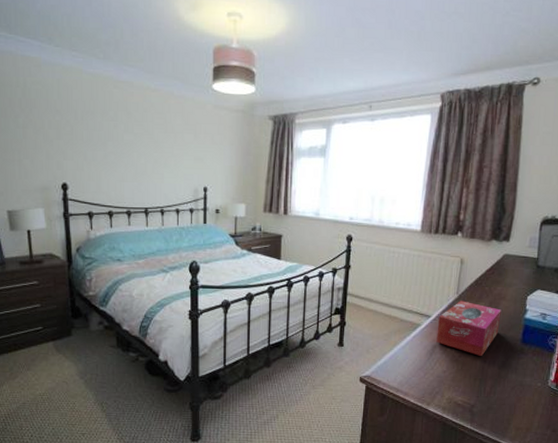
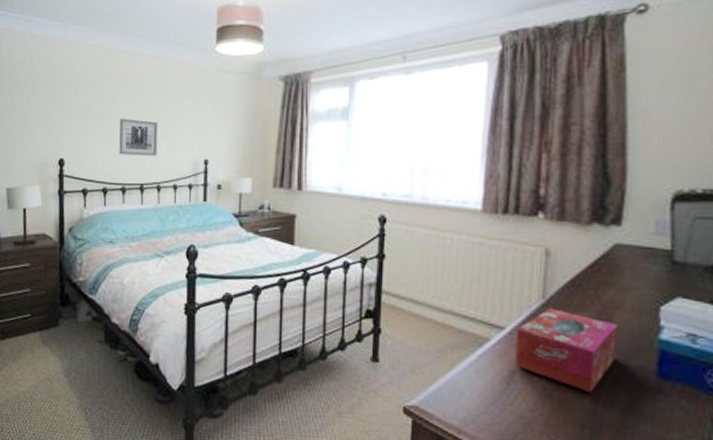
wall art: none [123,146,160,183] -> present [119,118,158,156]

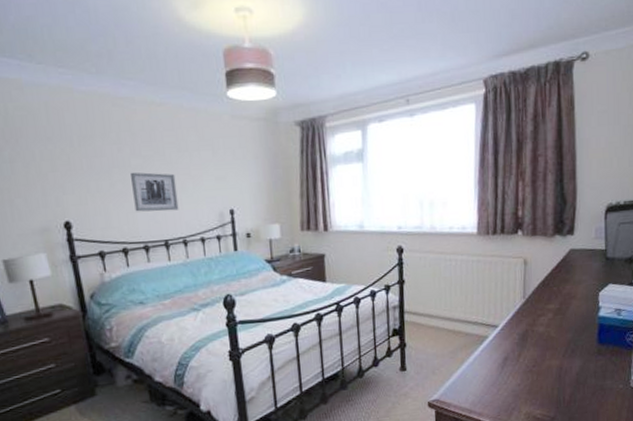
tissue box: present [515,308,618,392] -> none [506,305,573,363]

